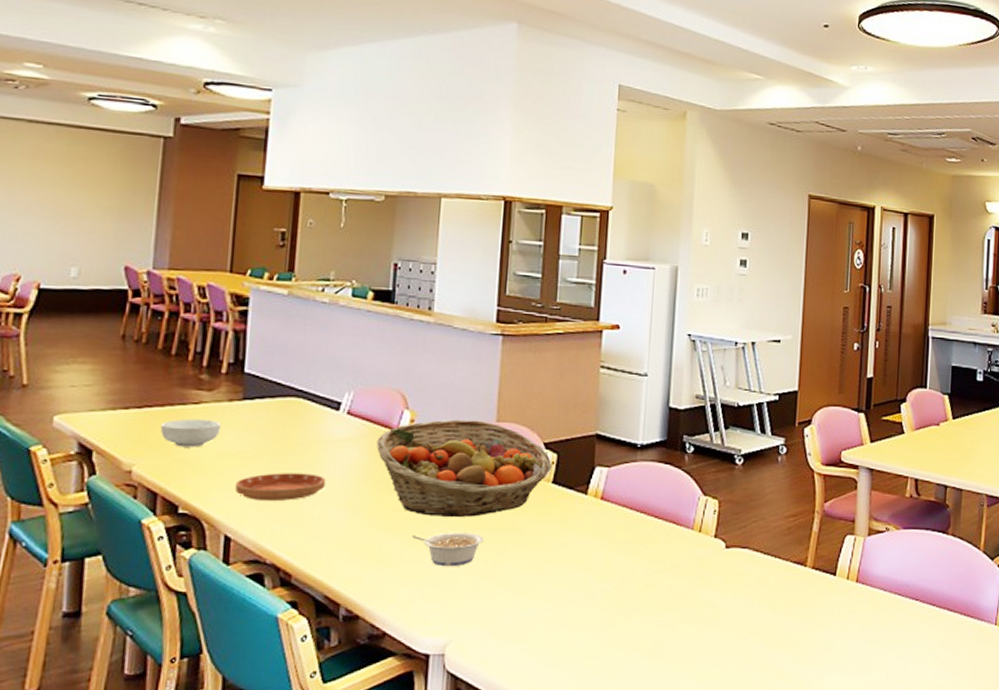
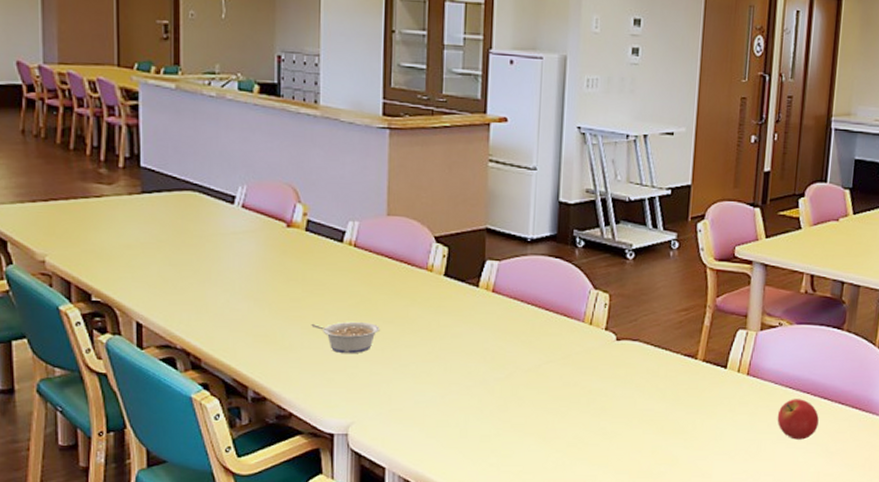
cereal bowl: present [160,419,221,448] -> none [66,212,123,239]
saucer: present [235,473,326,502] -> none [142,264,227,291]
fruit basket: present [375,419,552,517] -> none [271,213,444,307]
fruit: none [887,606,928,649] -> present [777,399,819,440]

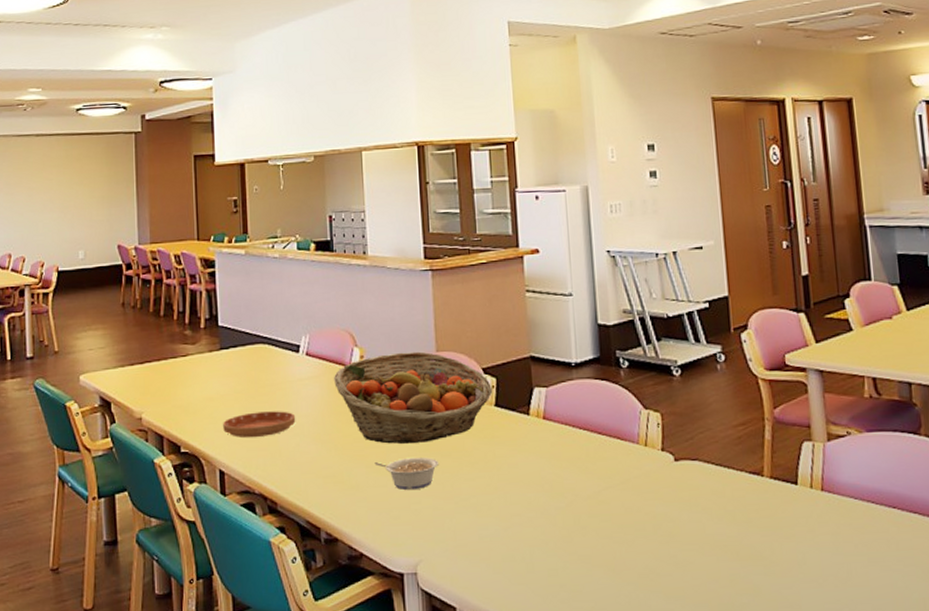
saucer: none [142,264,227,291] -> present [223,411,296,438]
fruit basket: none [271,213,444,307] -> present [333,351,493,444]
fruit: present [777,399,819,440] -> none [863,514,913,561]

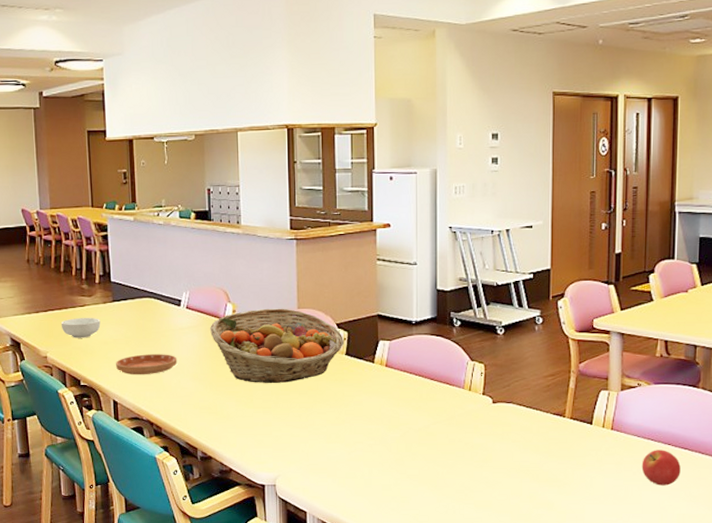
cereal bowl: none [159,369,206,395] -> present [60,318,101,338]
legume: present [374,458,439,490] -> none [243,395,296,420]
fruit: none [863,514,913,561] -> present [641,450,681,486]

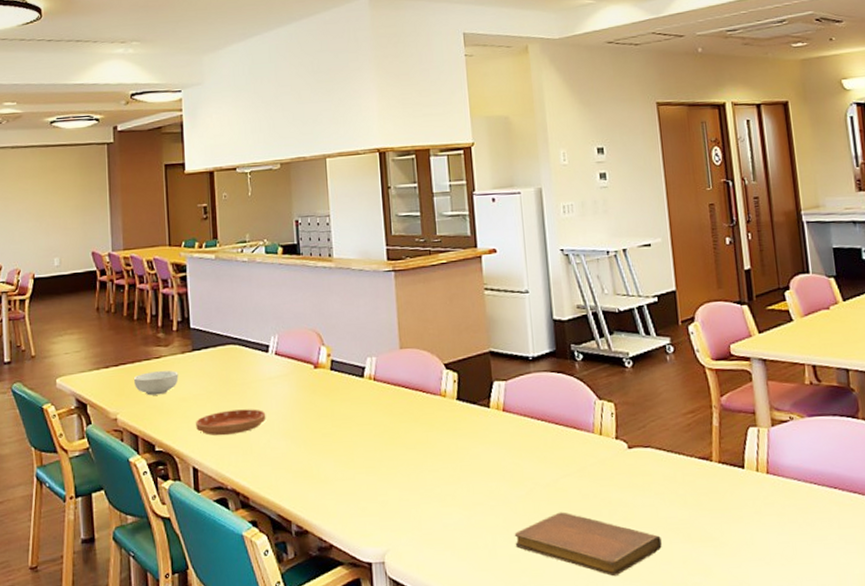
fruit basket: present [209,308,345,383] -> none [301,349,455,439]
notebook: none [387,452,513,506] -> present [514,511,662,577]
fruit: present [641,450,681,486] -> none [807,495,854,539]

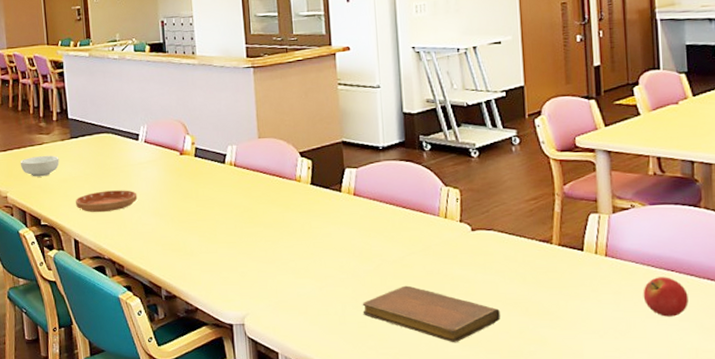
fruit: none [807,495,854,539] -> present [643,277,688,317]

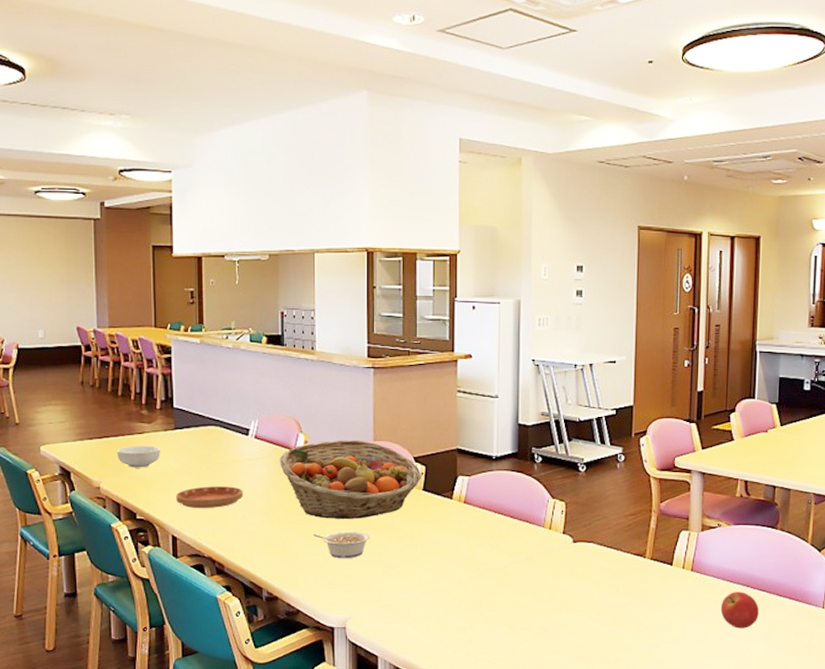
fruit basket: none [168,138,309,217] -> present [279,440,422,519]
legume: none [206,229,262,255] -> present [313,532,370,558]
notebook: present [362,285,500,343] -> none [464,593,593,650]

